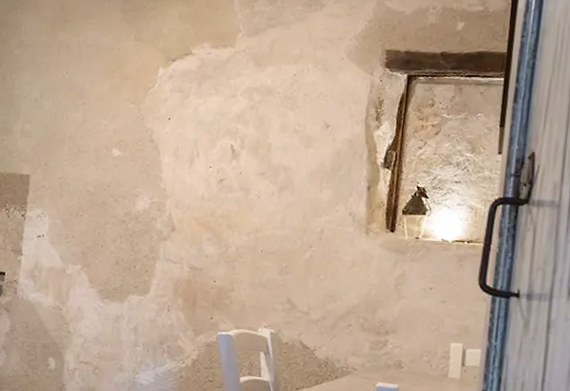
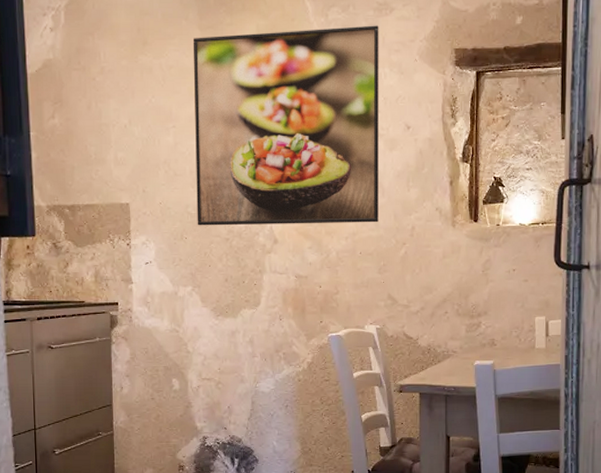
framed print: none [94,19,307,222] -> present [192,25,379,226]

